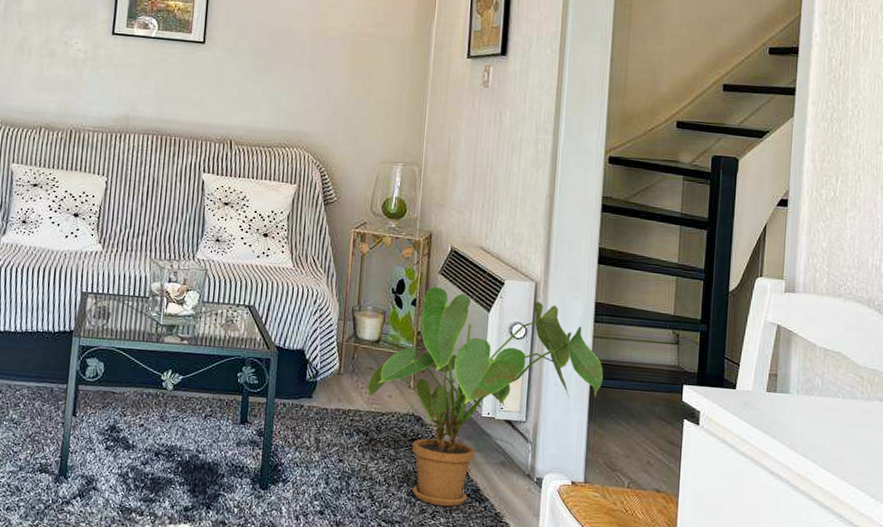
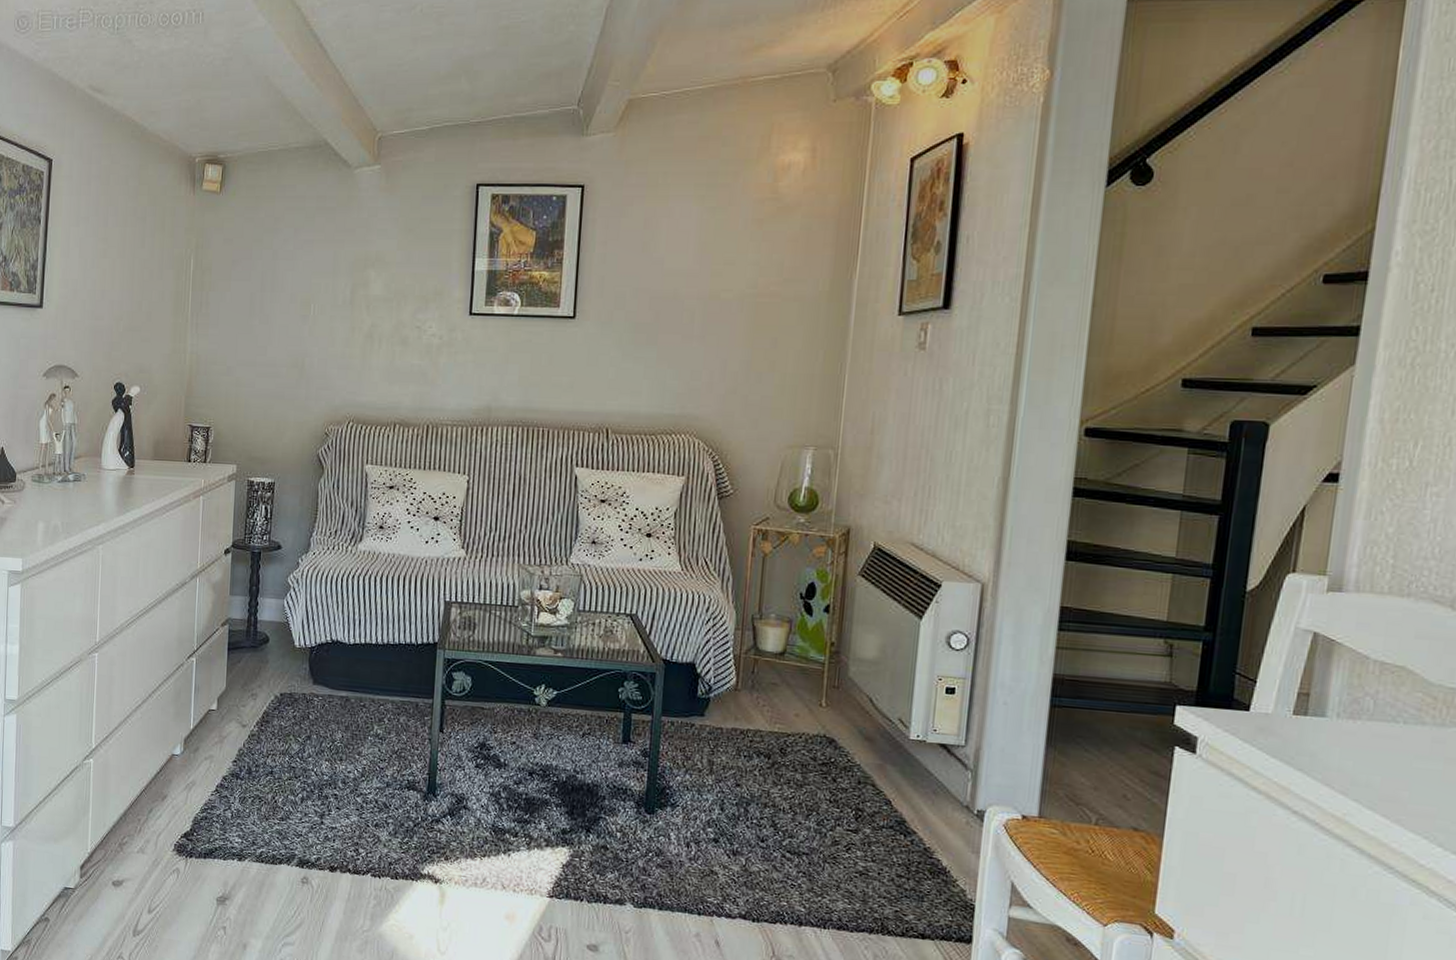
house plant: present [367,286,603,507] -> none [769,590,1068,839]

